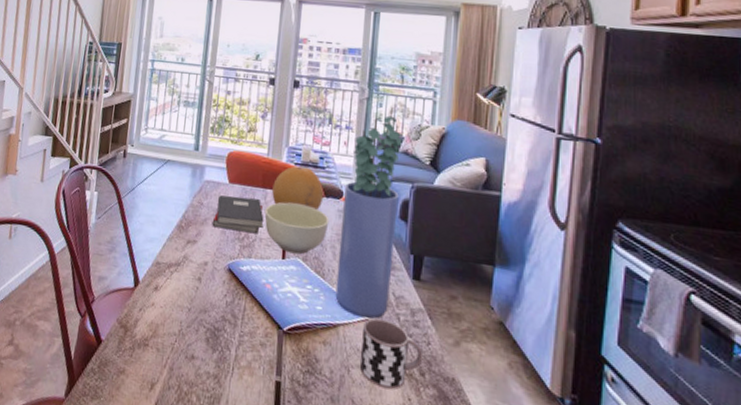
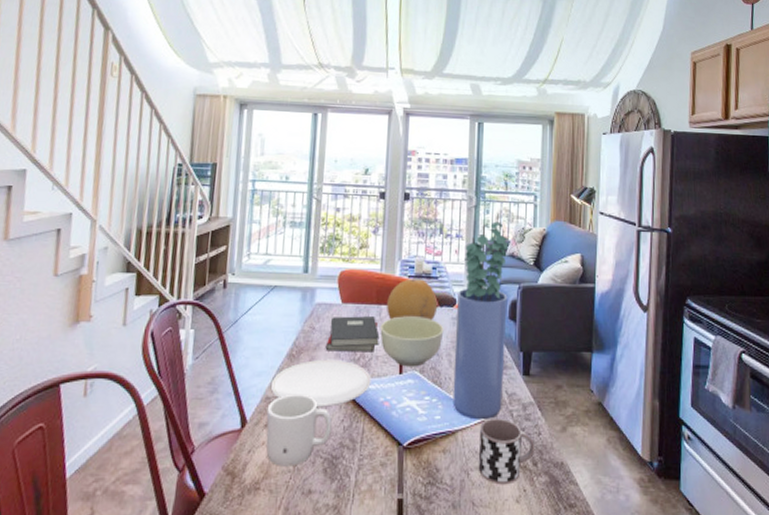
mug: none [155,262,216,331] -> present [265,394,333,467]
plate: none [161,234,255,281] -> present [270,359,371,408]

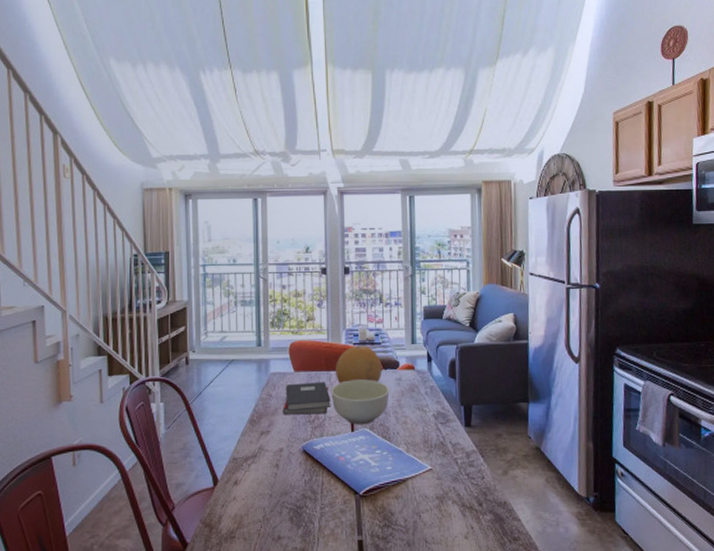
mug: present [265,394,333,467] -> none [235,454,295,517]
plate: present [270,359,371,408] -> none [236,422,326,466]
vase: present [452,213,509,420] -> none [400,280,448,469]
cup: present [478,418,534,485] -> none [428,465,479,524]

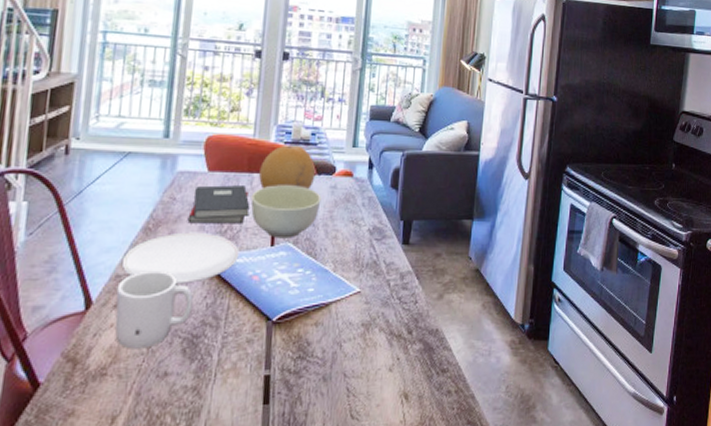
mug: none [235,454,295,517] -> present [114,270,194,349]
plate: none [236,422,326,466] -> present [121,232,240,285]

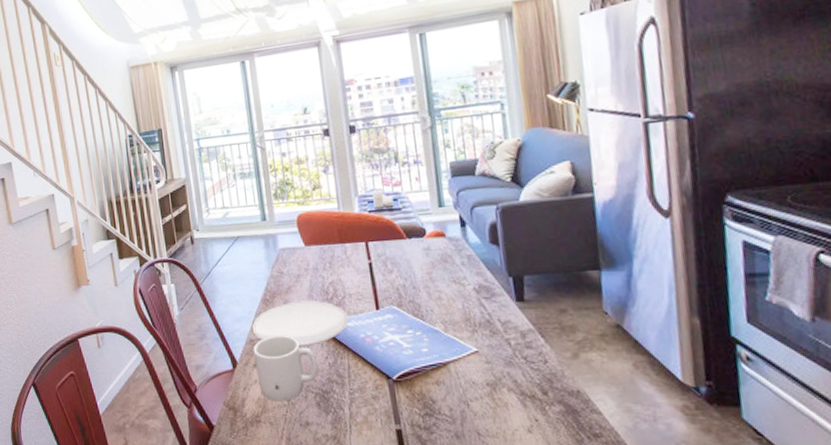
hardback book: present [187,185,250,224] -> none [296,256,350,294]
bowl: present [250,185,322,239] -> none [348,251,417,303]
fruit: present [259,145,316,189] -> none [350,212,406,258]

